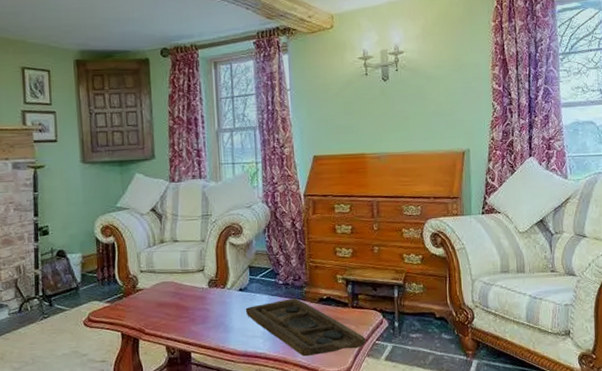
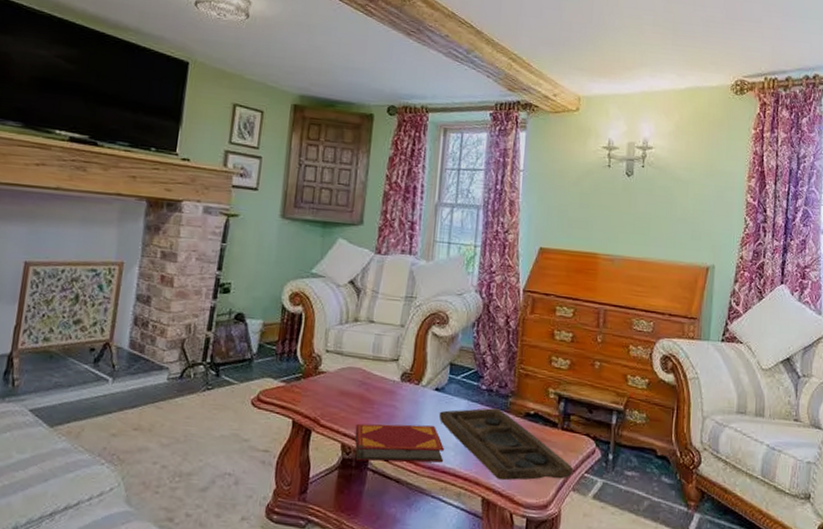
hardback book: none [176,321,254,358] -> present [354,423,444,463]

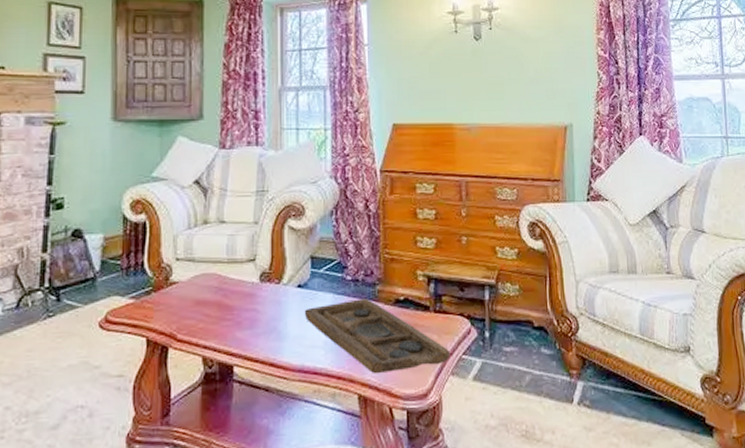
hardback book: present [354,423,444,463] -> none [216,326,313,373]

